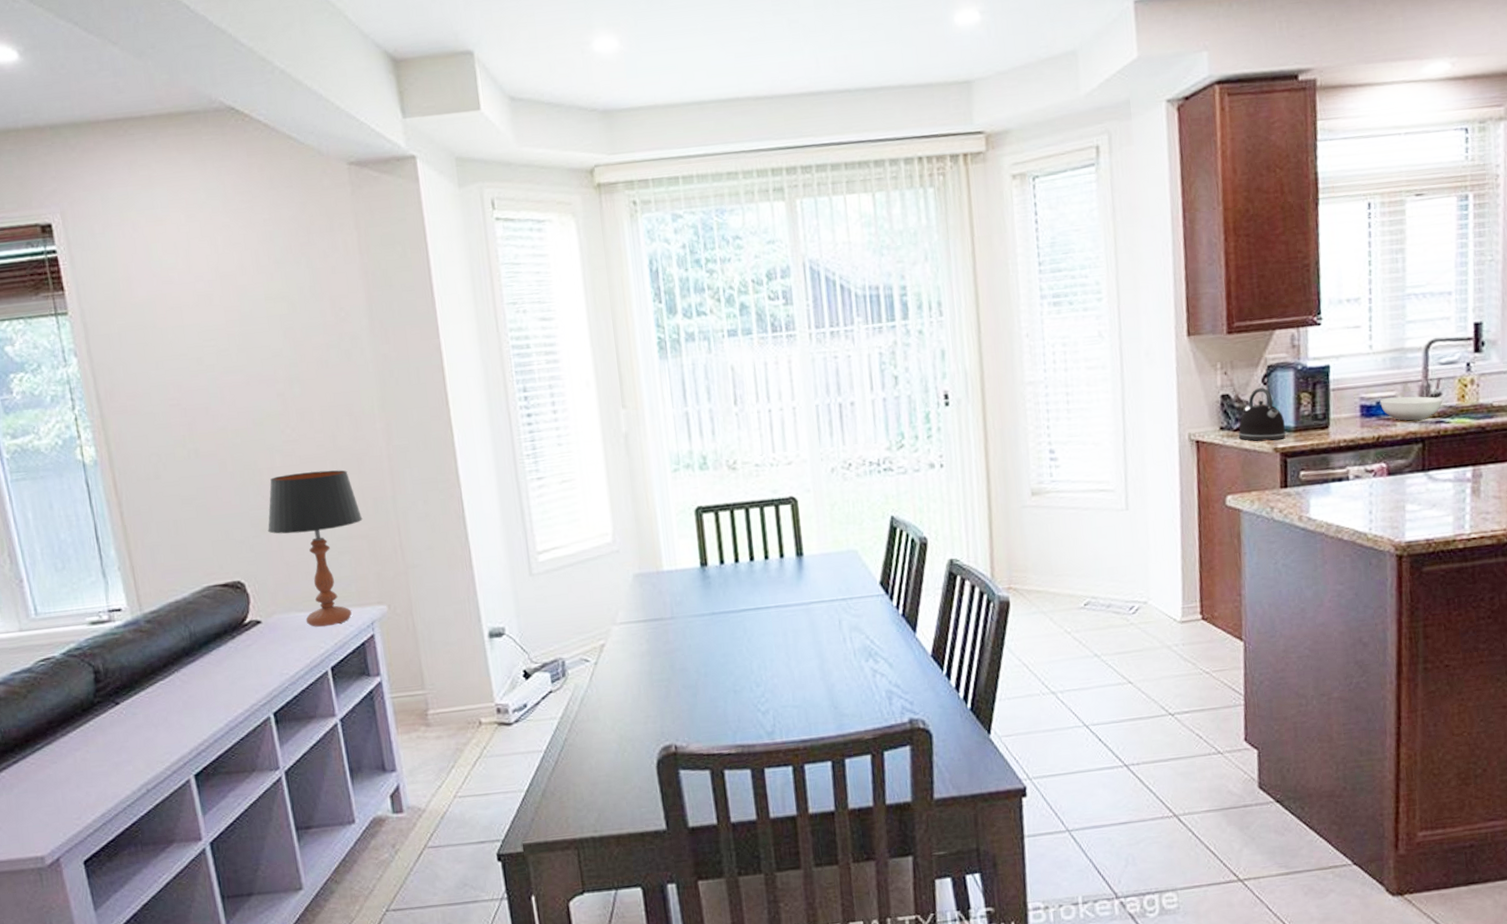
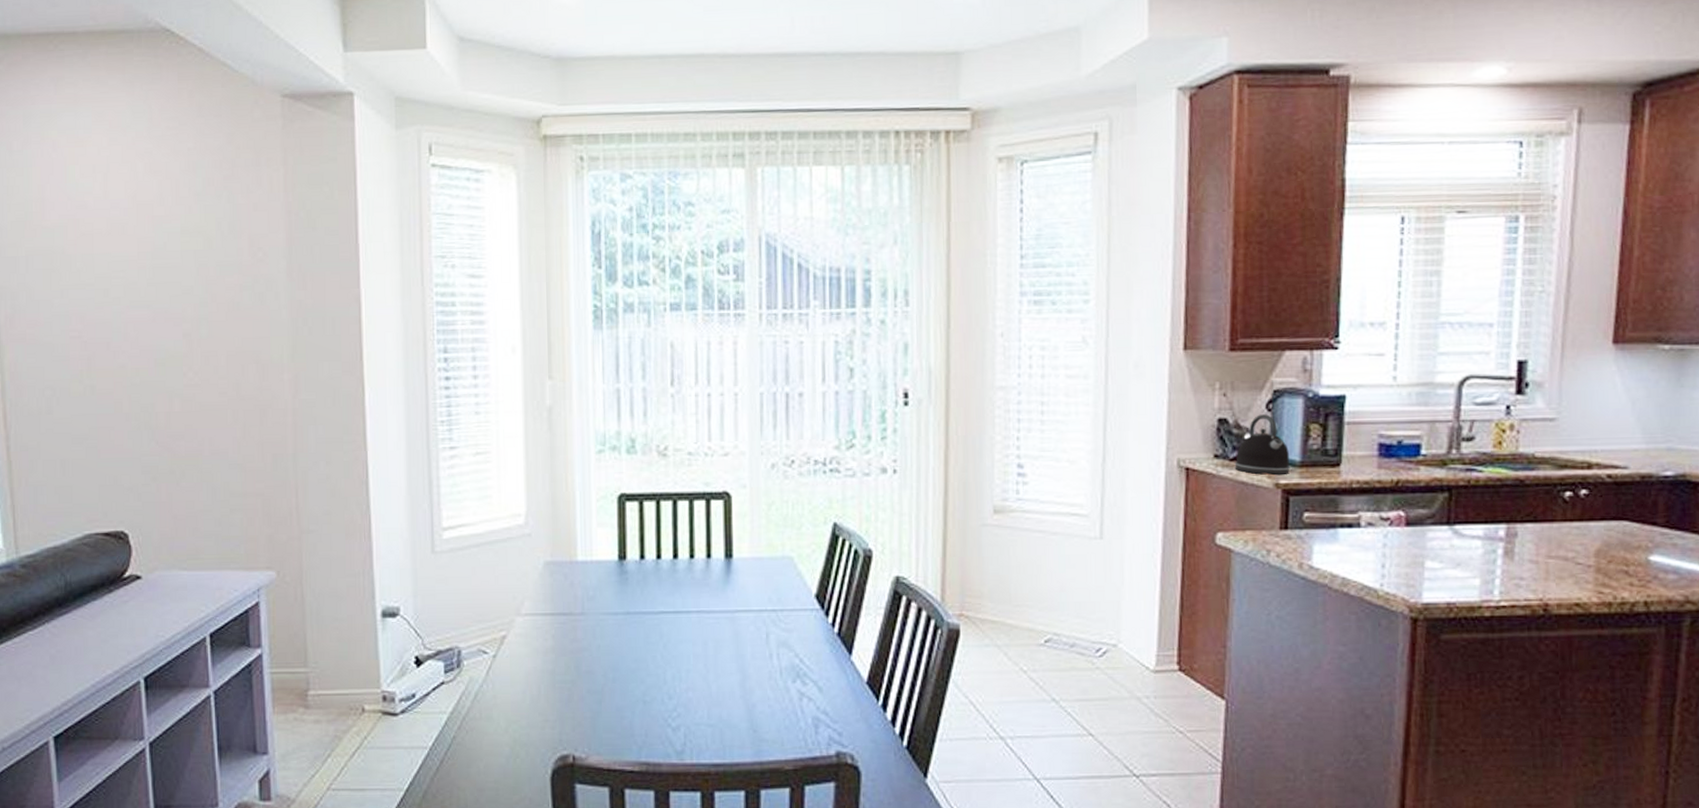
table lamp: present [267,470,363,628] -> none [158,420,260,589]
bowl: present [1379,396,1443,421] -> none [1401,437,1476,466]

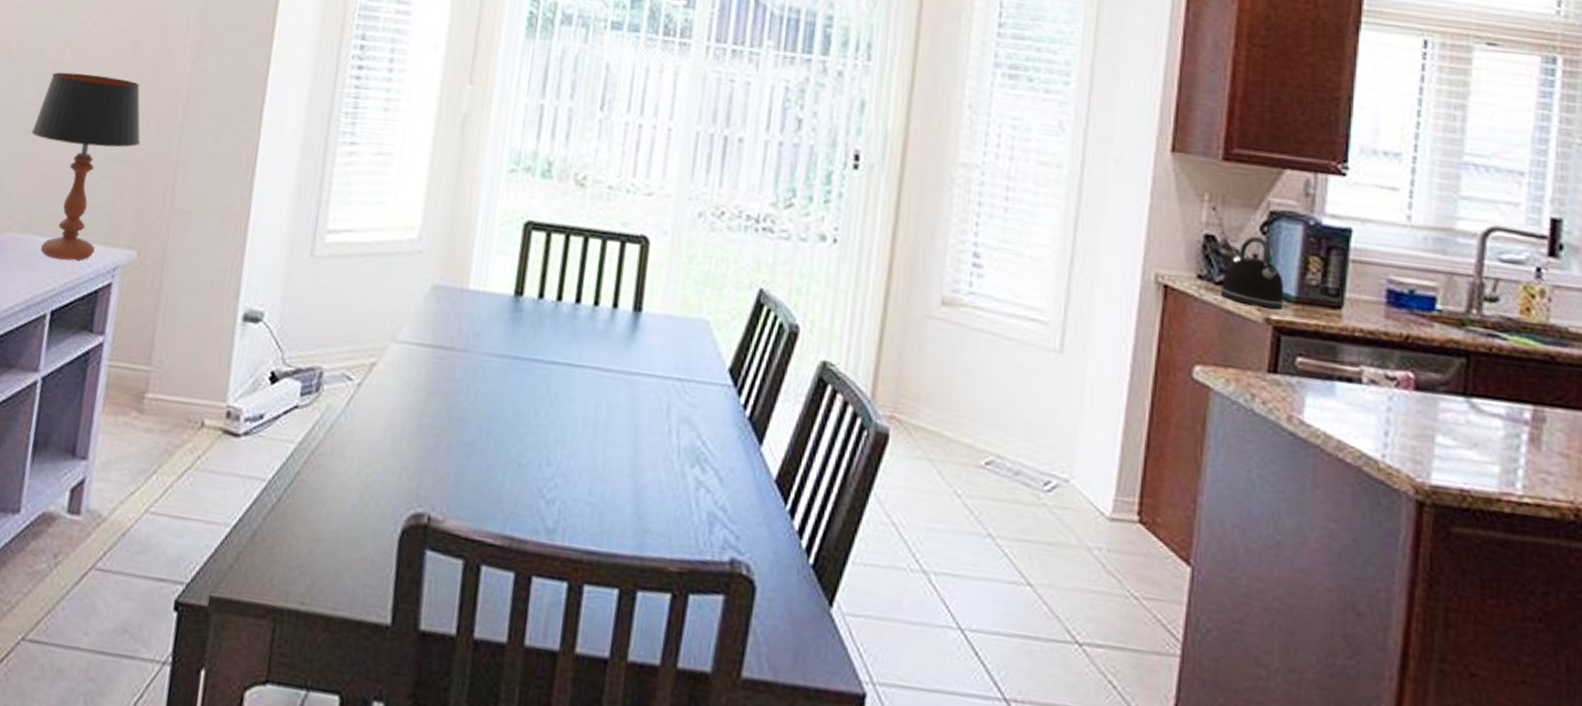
table lamp: none [158,420,260,589] -> present [31,72,141,261]

